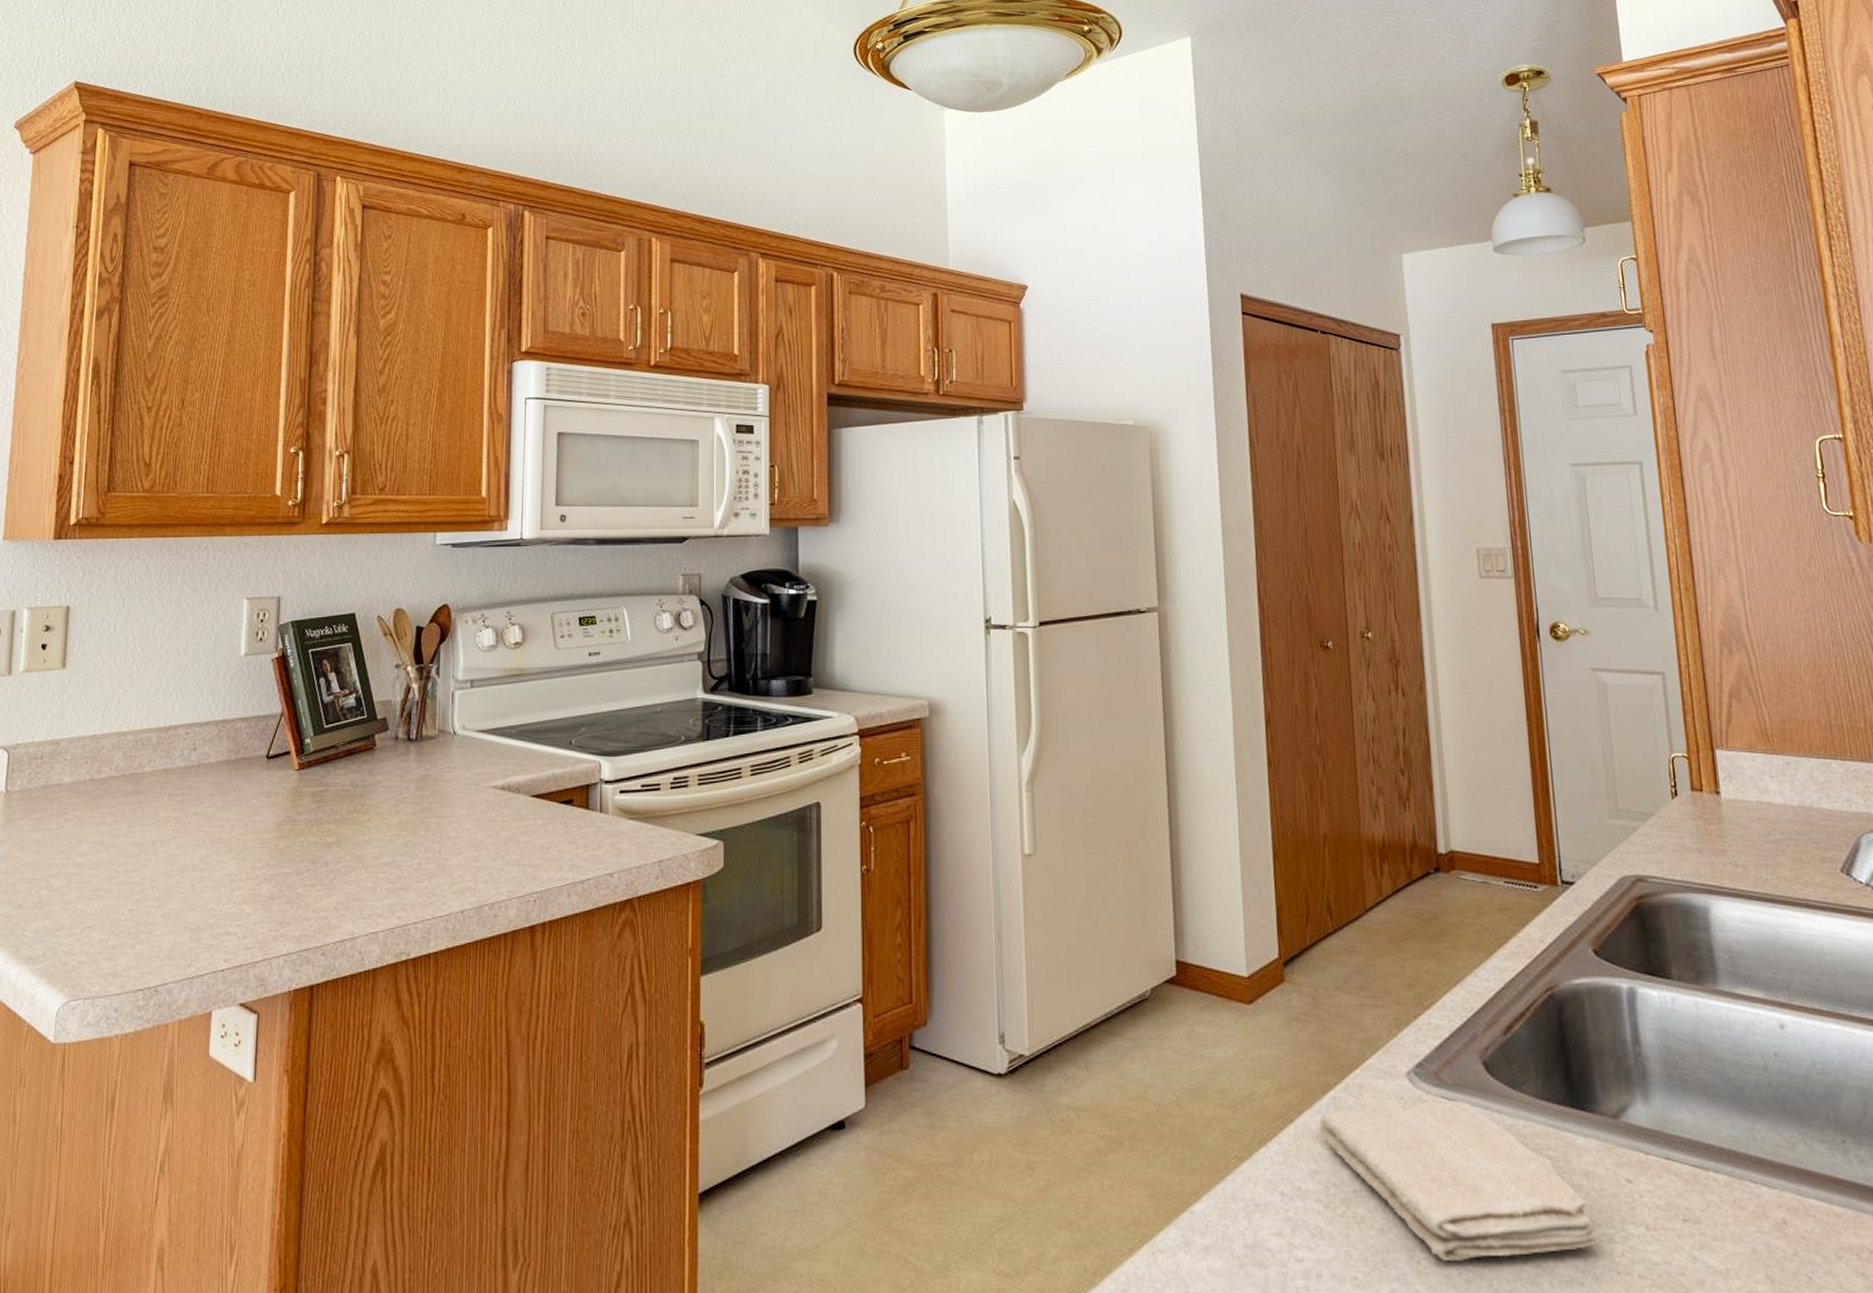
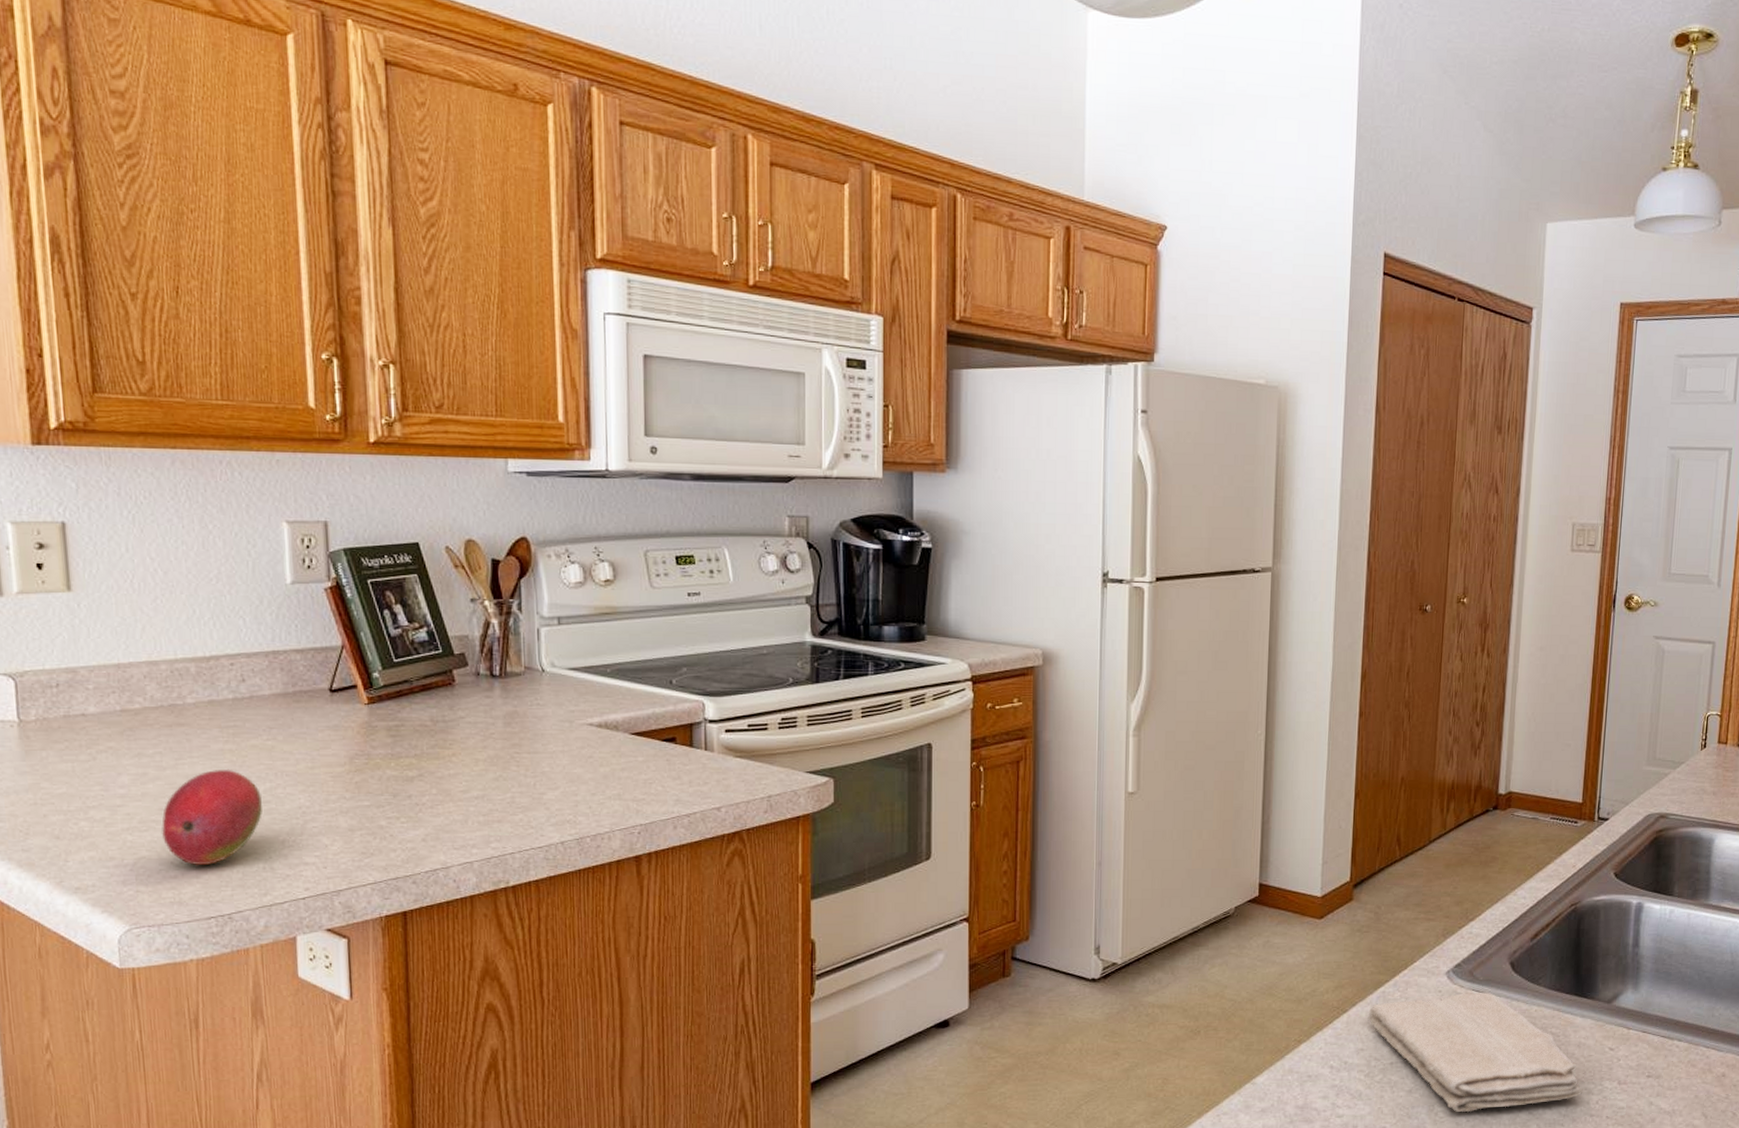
fruit: none [107,836,197,936] -> present [161,769,262,866]

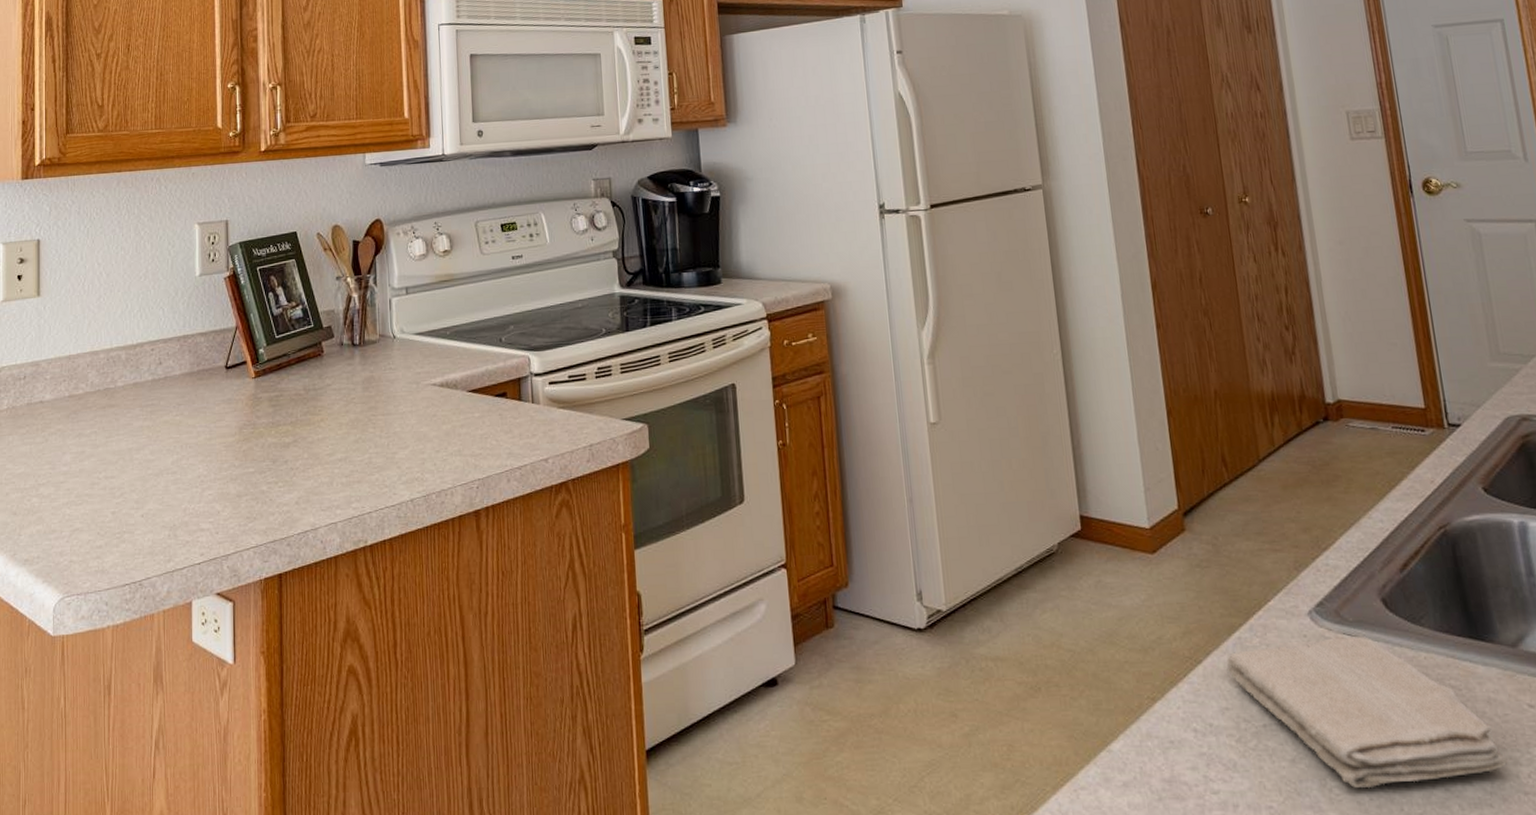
fruit: present [161,769,262,866] -> none [92,444,170,536]

